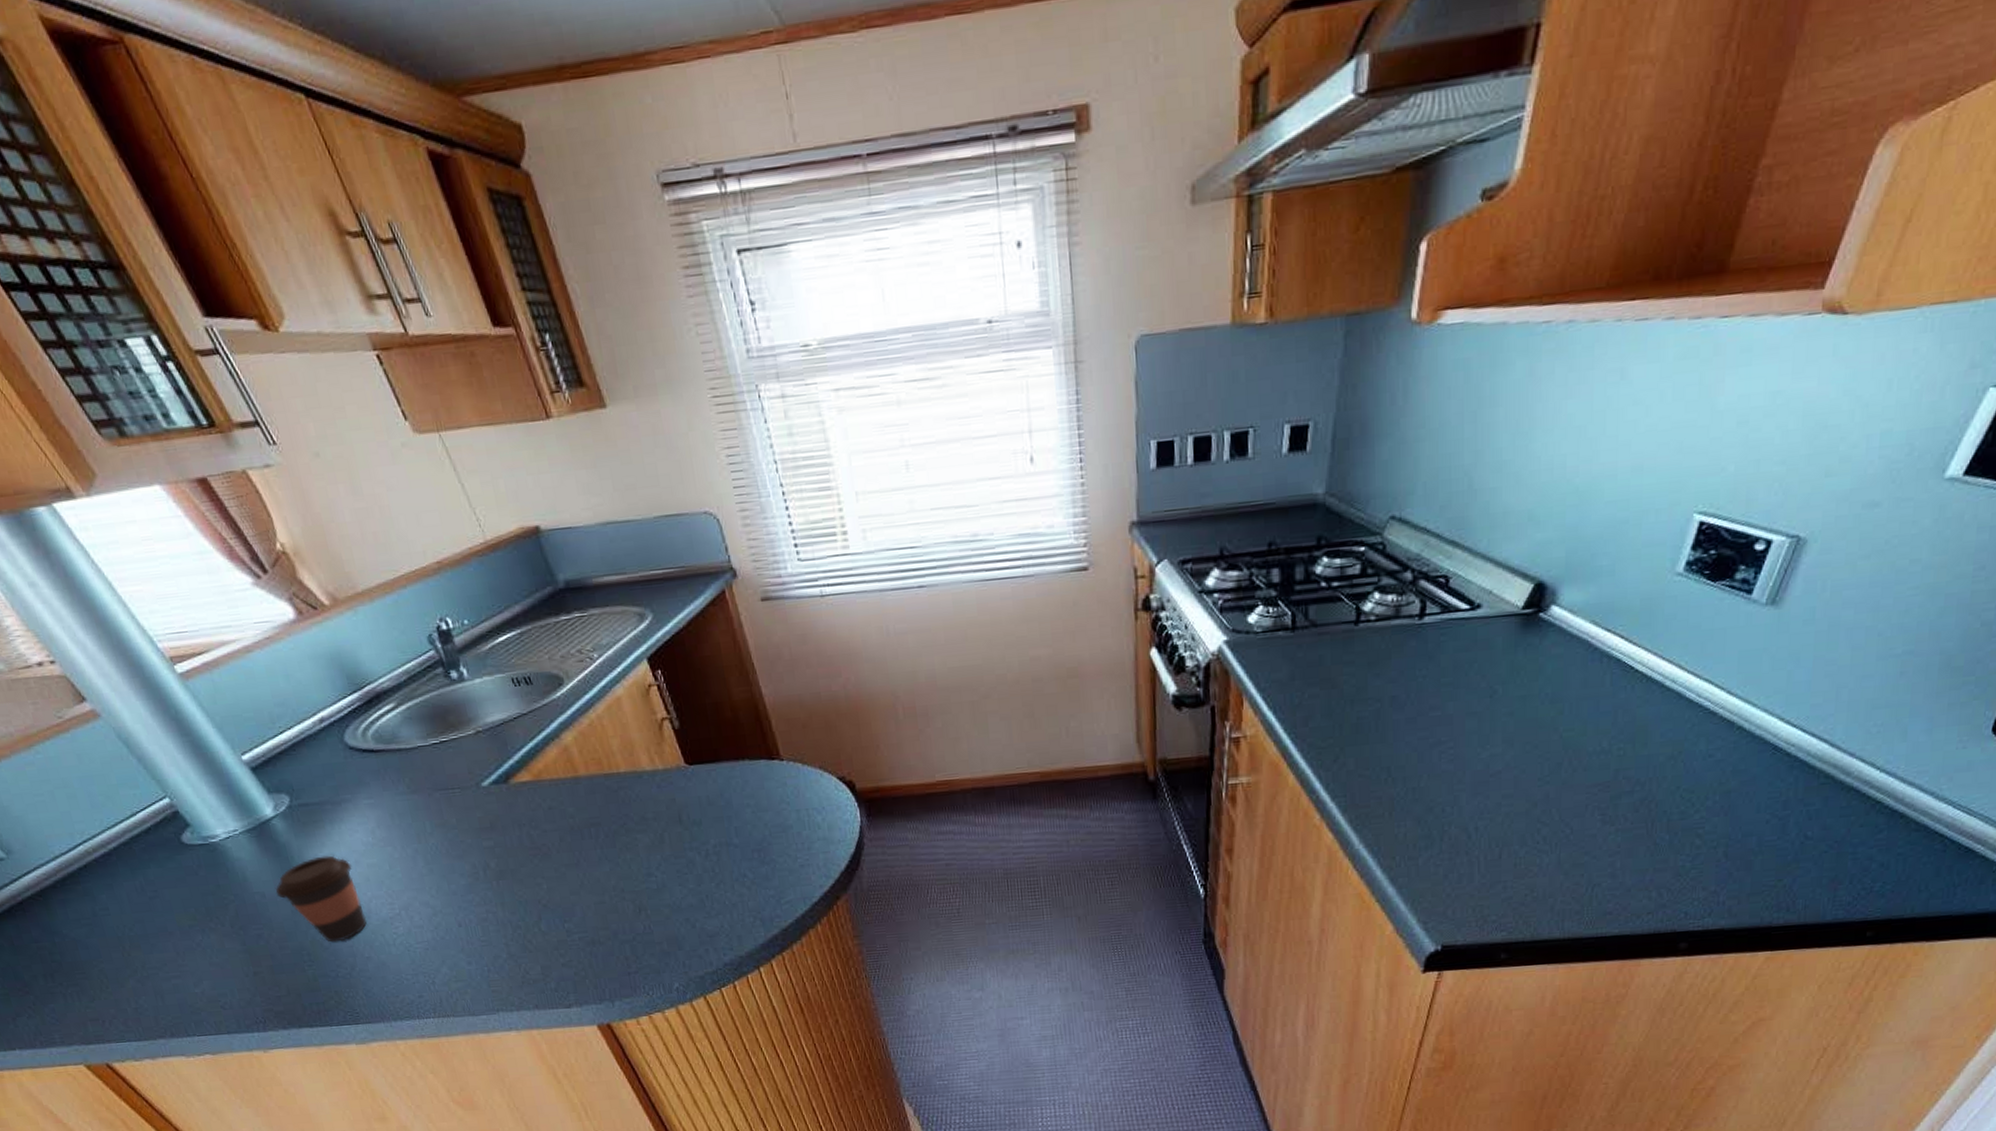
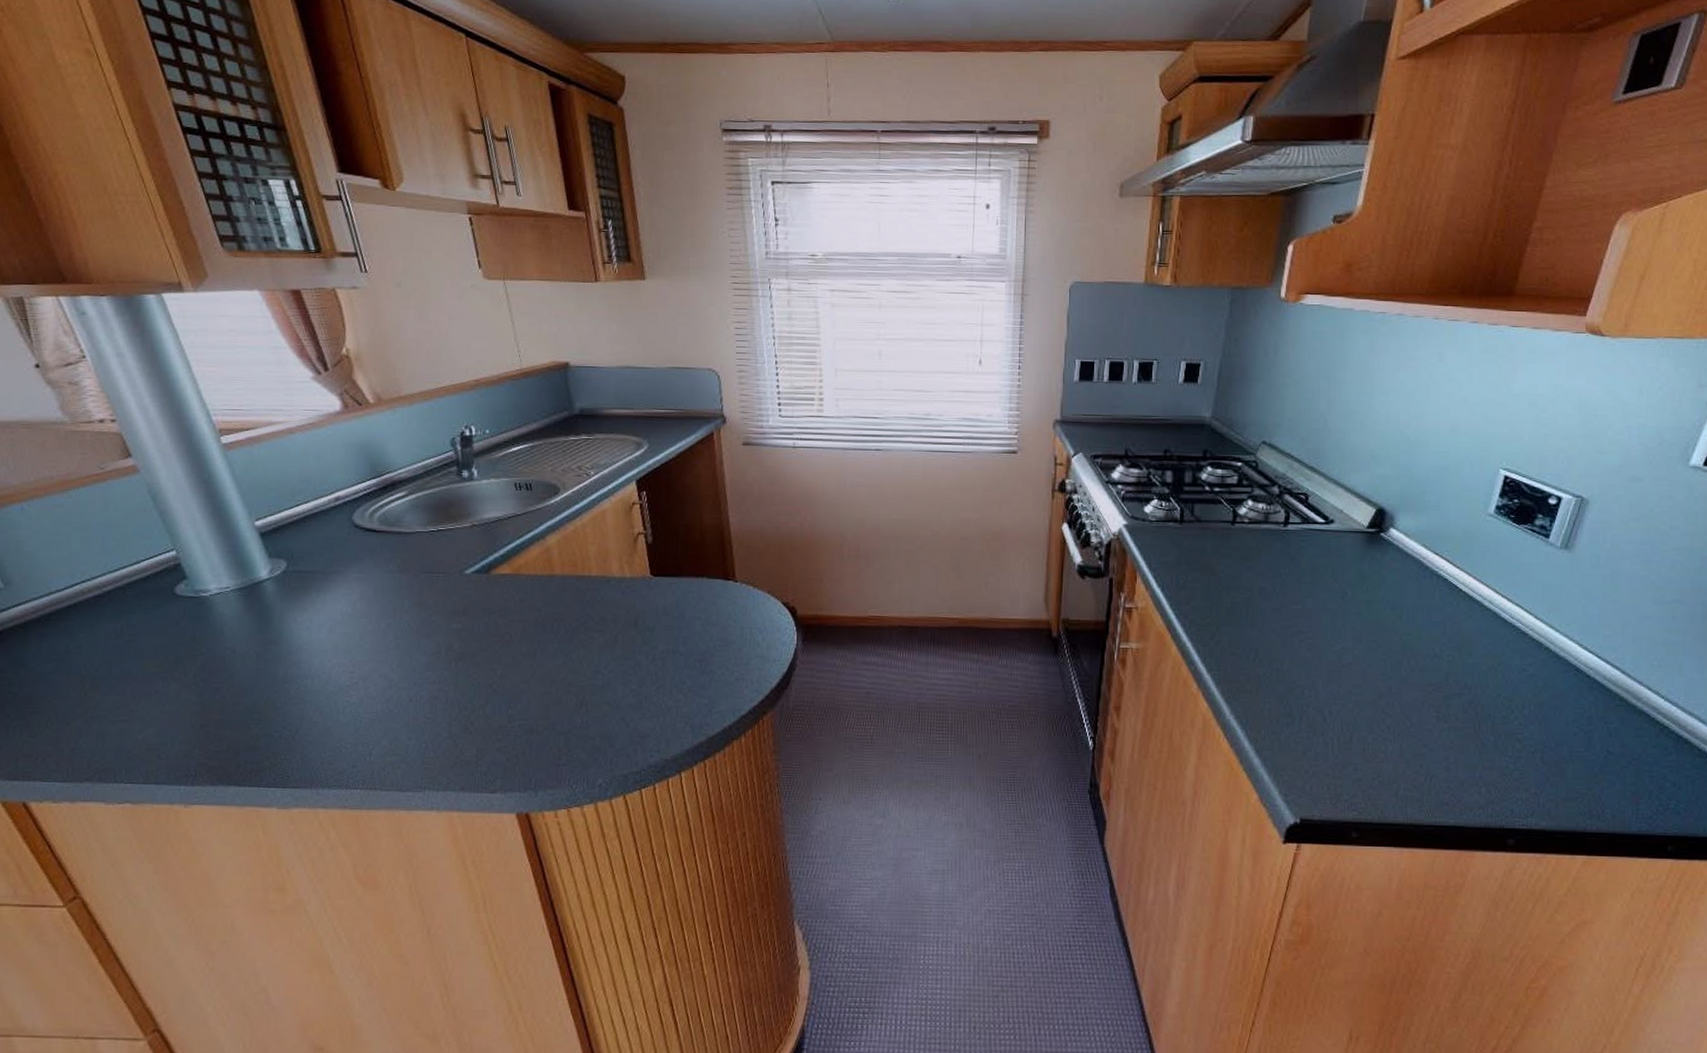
coffee cup: present [276,855,367,942] -> none [246,620,325,704]

